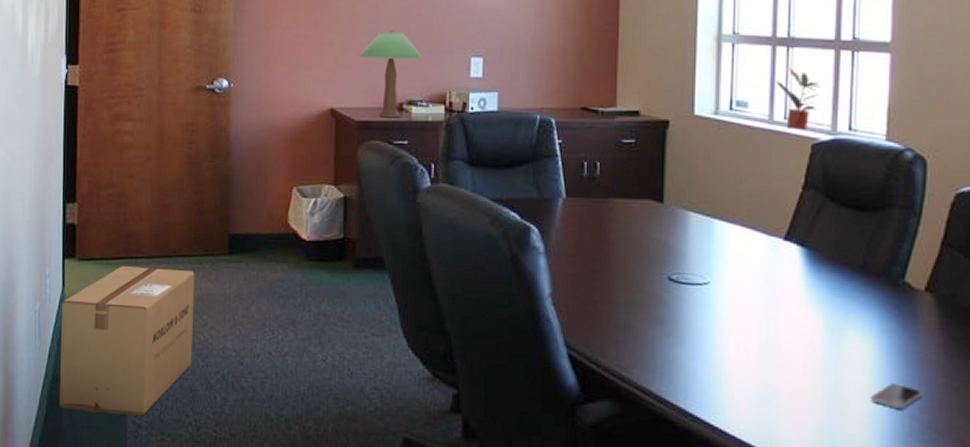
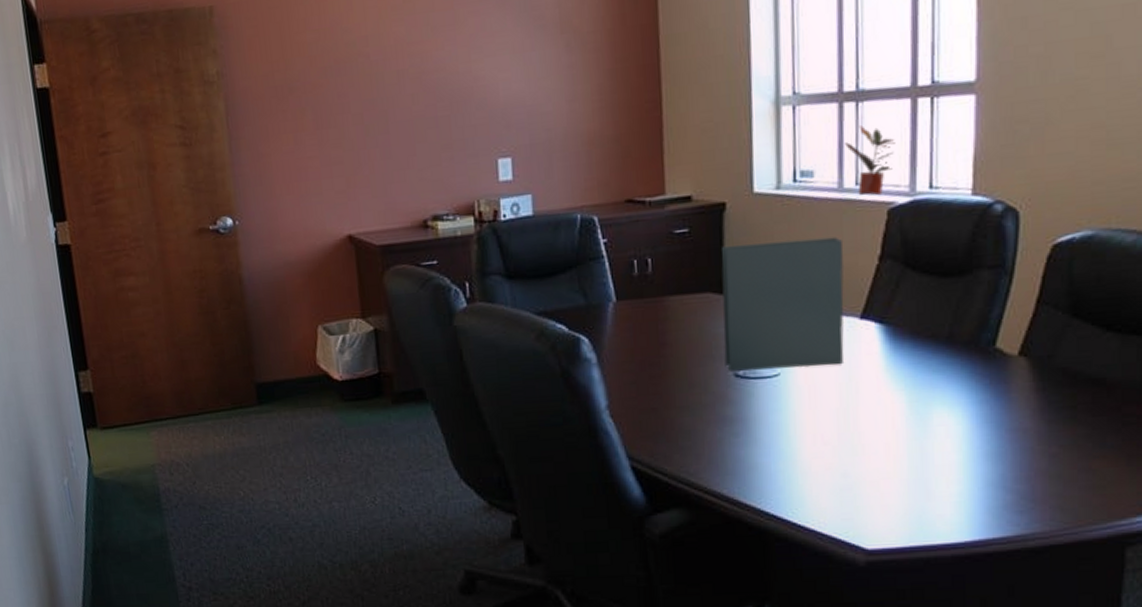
box: present [58,266,195,416] -> none [91,426,235,581]
table lamp: present [358,30,424,118] -> none [372,139,446,239]
binder: none [660,160,772,279] -> present [721,237,844,371]
mobile phone: present [870,383,923,410] -> none [959,457,1018,484]

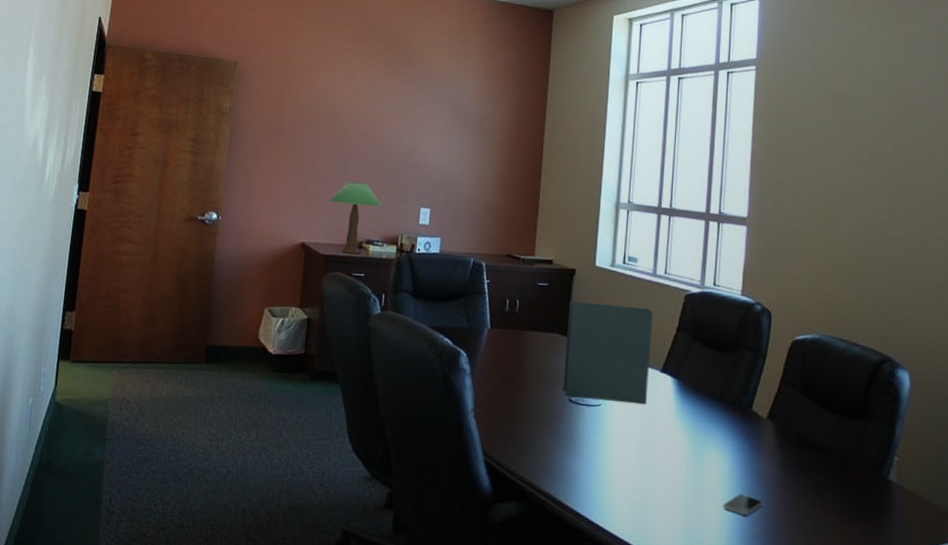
table lamp: none [372,139,446,239] -> present [328,181,382,254]
potted plant: present [845,126,895,196] -> none [660,233,693,285]
mobile phone: none [959,457,1018,484] -> present [722,494,764,516]

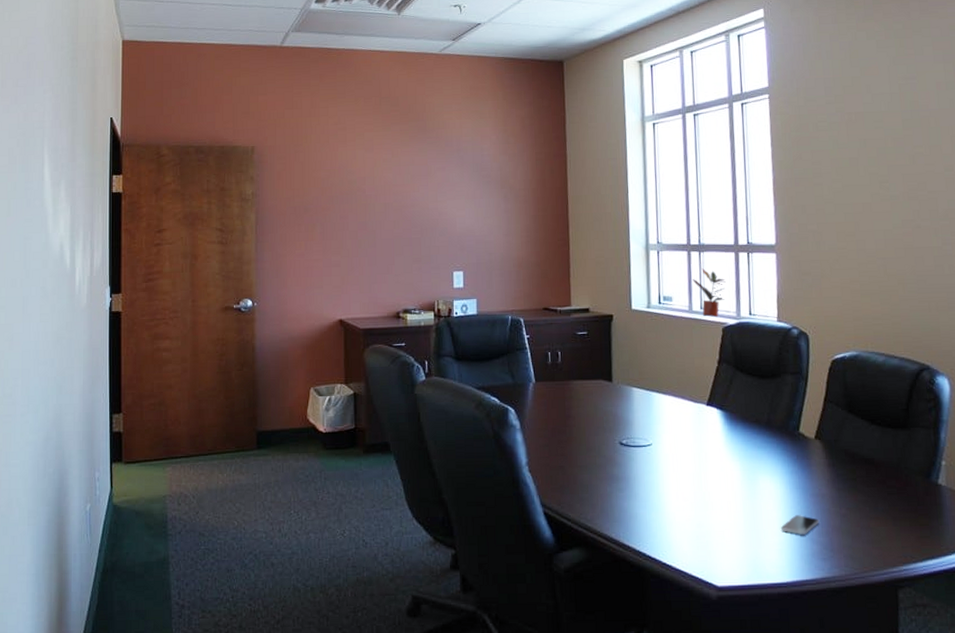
table lamp: present [328,181,382,254] -> none [361,252,415,325]
binder: present [563,301,654,404] -> none [610,345,696,440]
potted plant: none [660,233,693,285] -> present [693,268,726,318]

